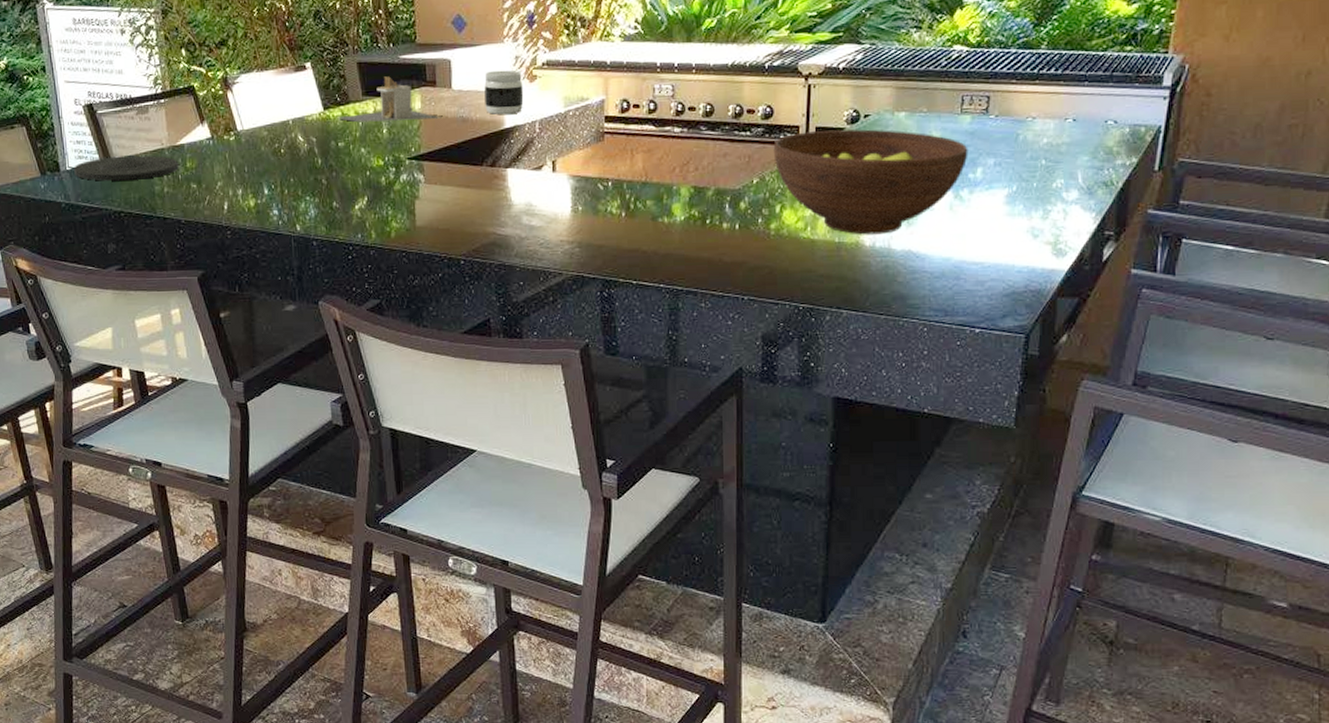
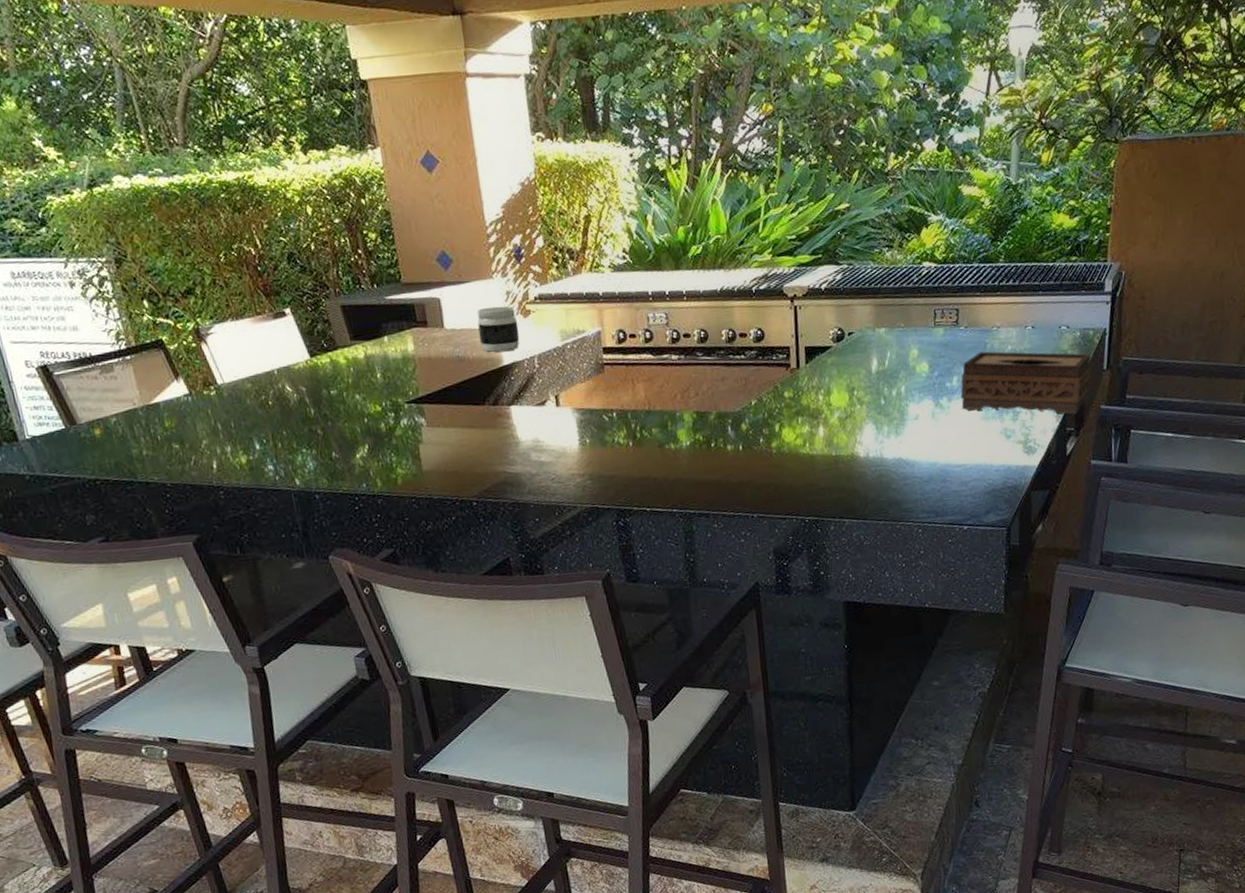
plate: present [74,155,179,181] -> none [34,416,157,448]
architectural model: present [337,76,441,123] -> none [326,318,437,369]
fruit bowl: present [773,129,968,235] -> none [767,346,944,448]
tissue box: none [984,143,1140,217] -> present [960,351,1092,415]

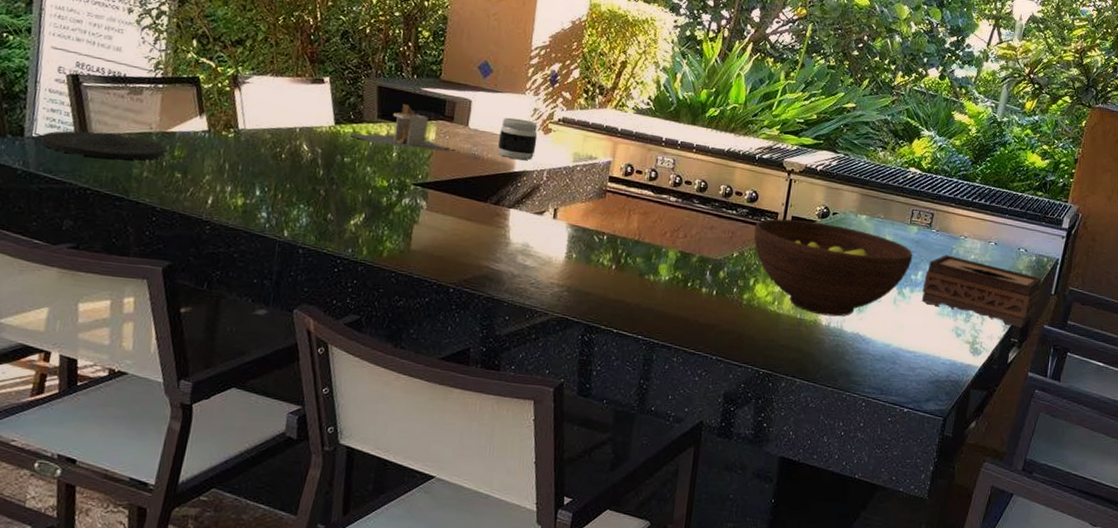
plate: none [34,416,157,448] -> present [40,130,166,160]
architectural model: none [326,318,437,369] -> present [347,104,454,152]
fruit bowl: none [767,346,944,448] -> present [753,218,913,317]

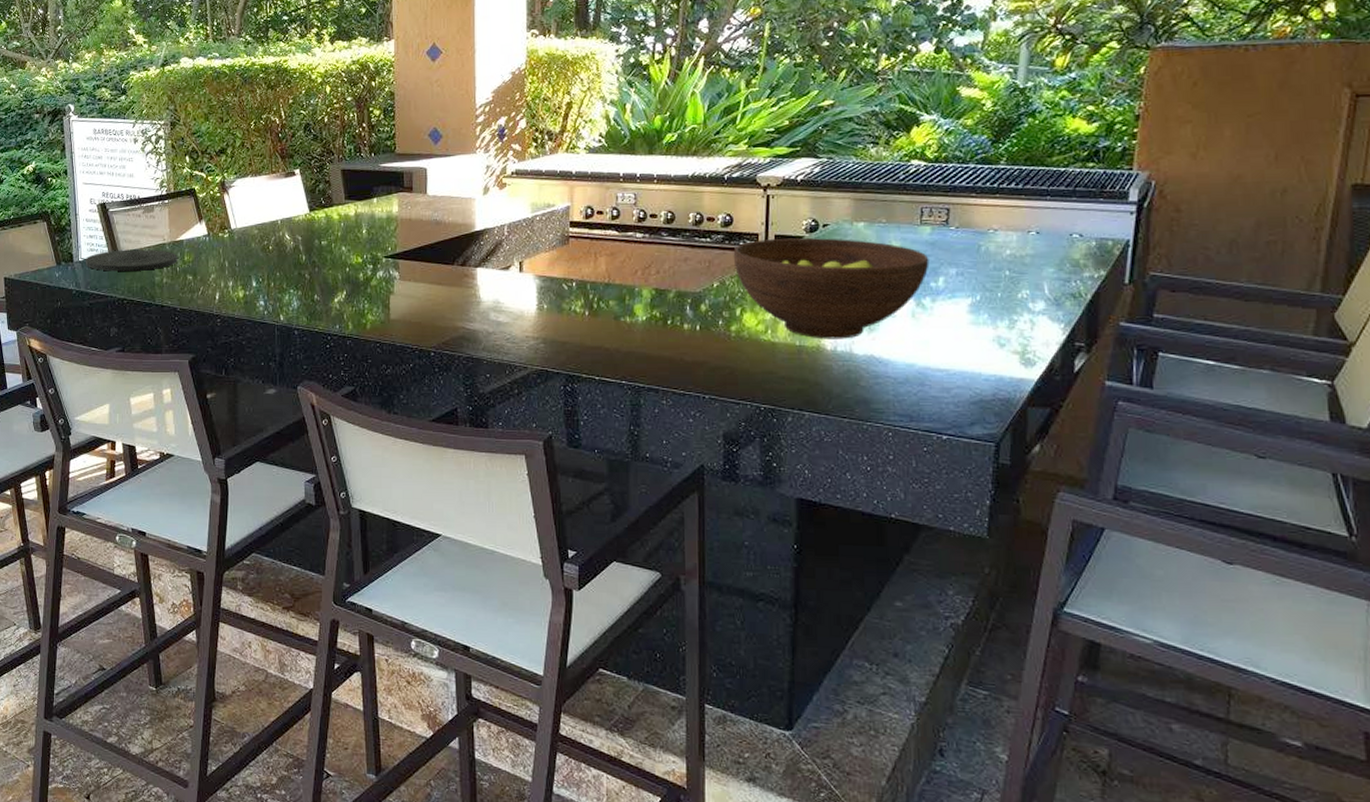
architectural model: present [347,104,454,152] -> none [321,182,417,223]
jar: present [498,117,538,160] -> none [457,178,494,218]
tissue box: present [921,255,1042,328] -> none [946,254,1109,329]

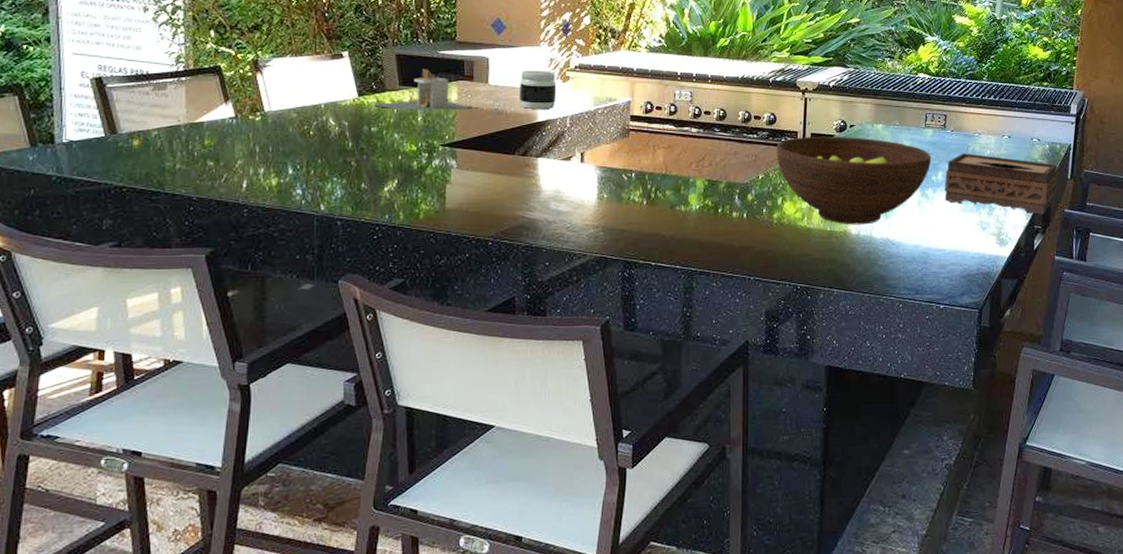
plate: present [86,249,178,271] -> none [72,131,196,155]
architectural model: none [321,182,417,223] -> present [372,69,477,110]
jar: none [457,178,494,218] -> present [520,70,557,109]
tissue box: none [946,254,1109,329] -> present [944,153,1058,215]

